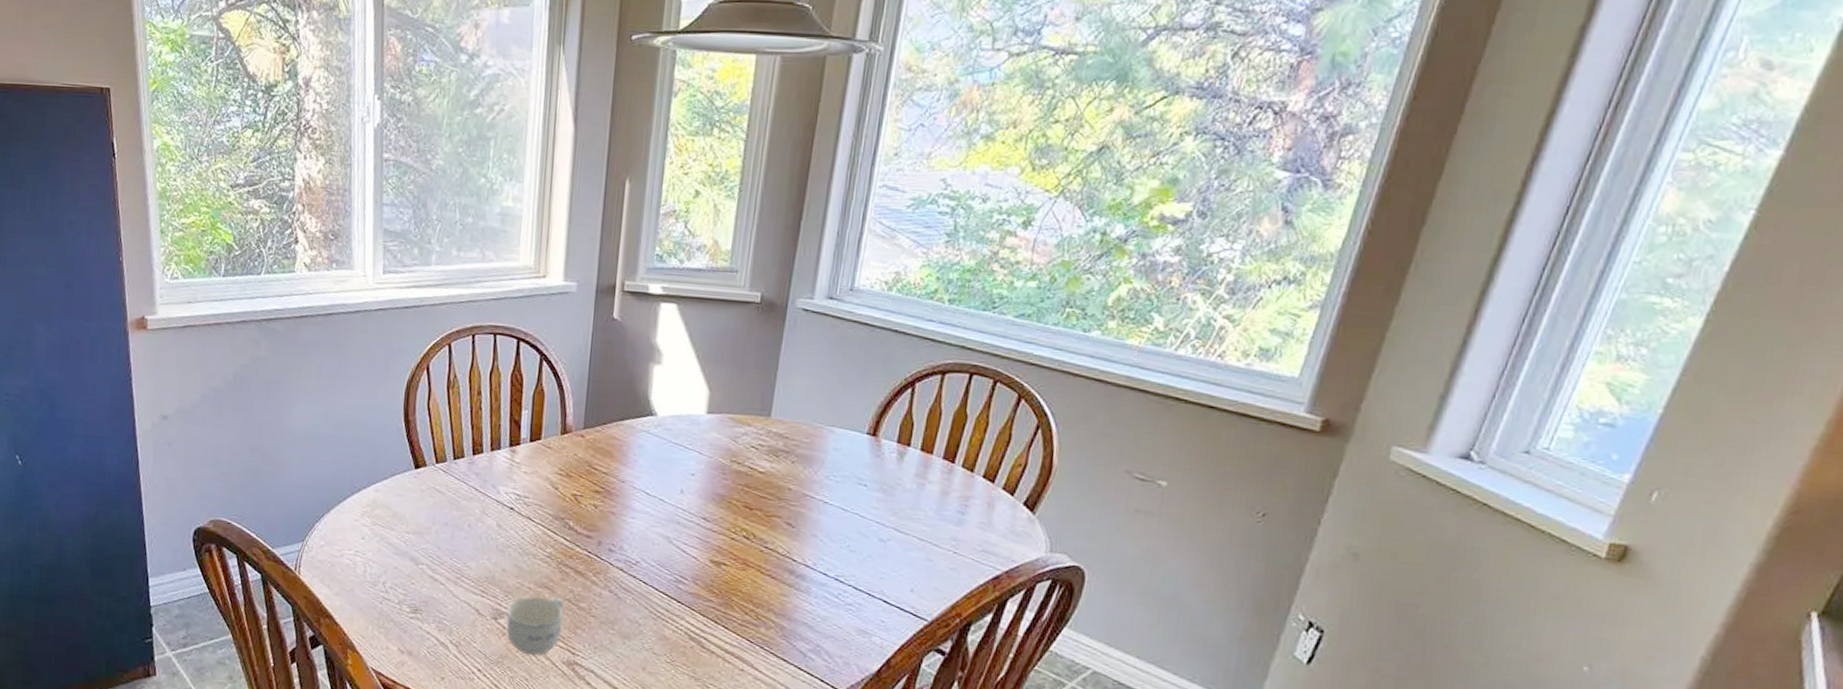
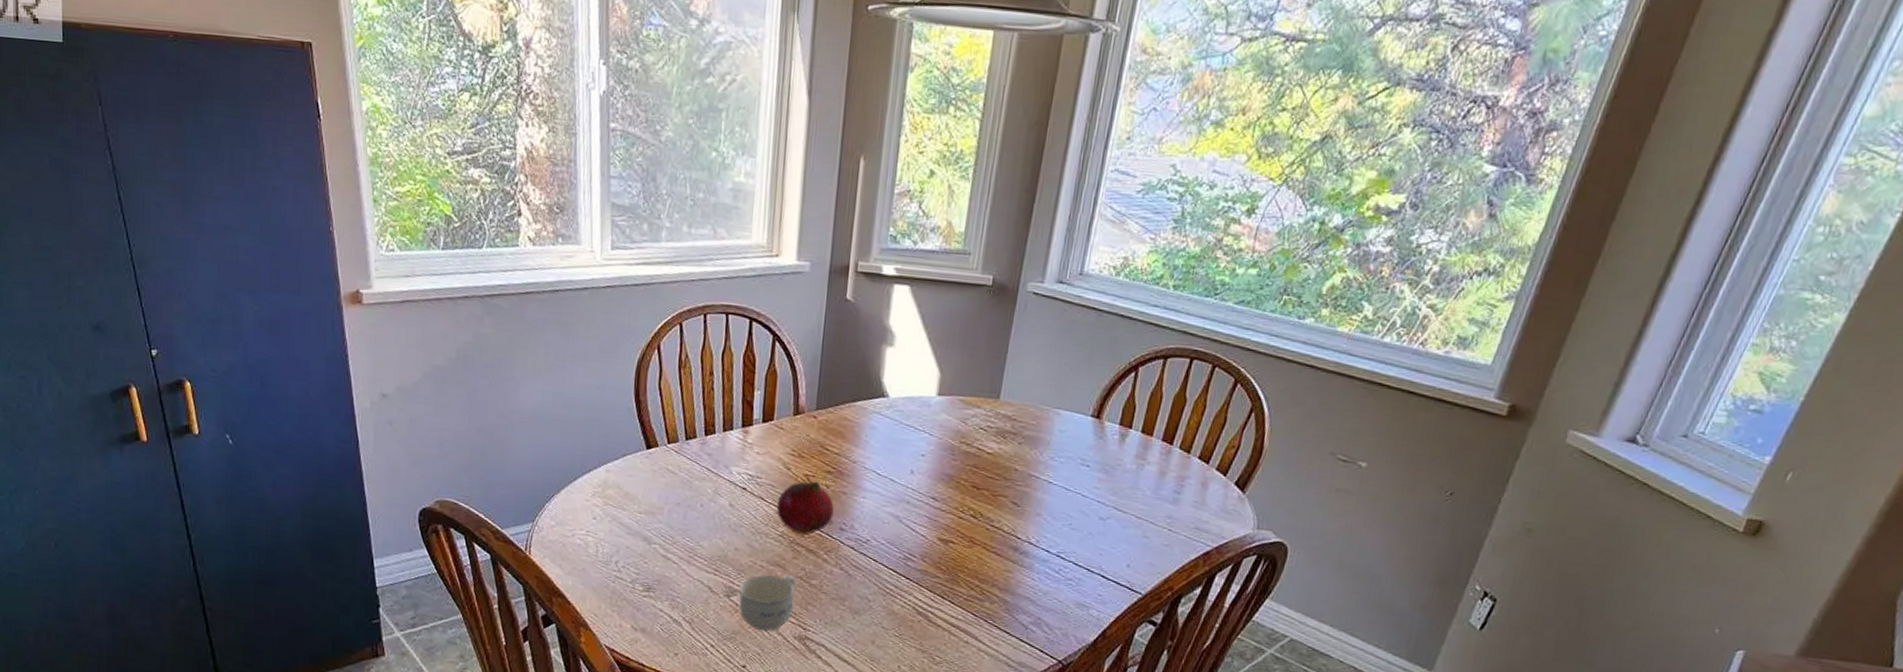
fruit: none [544,501,603,556] -> present [776,481,834,535]

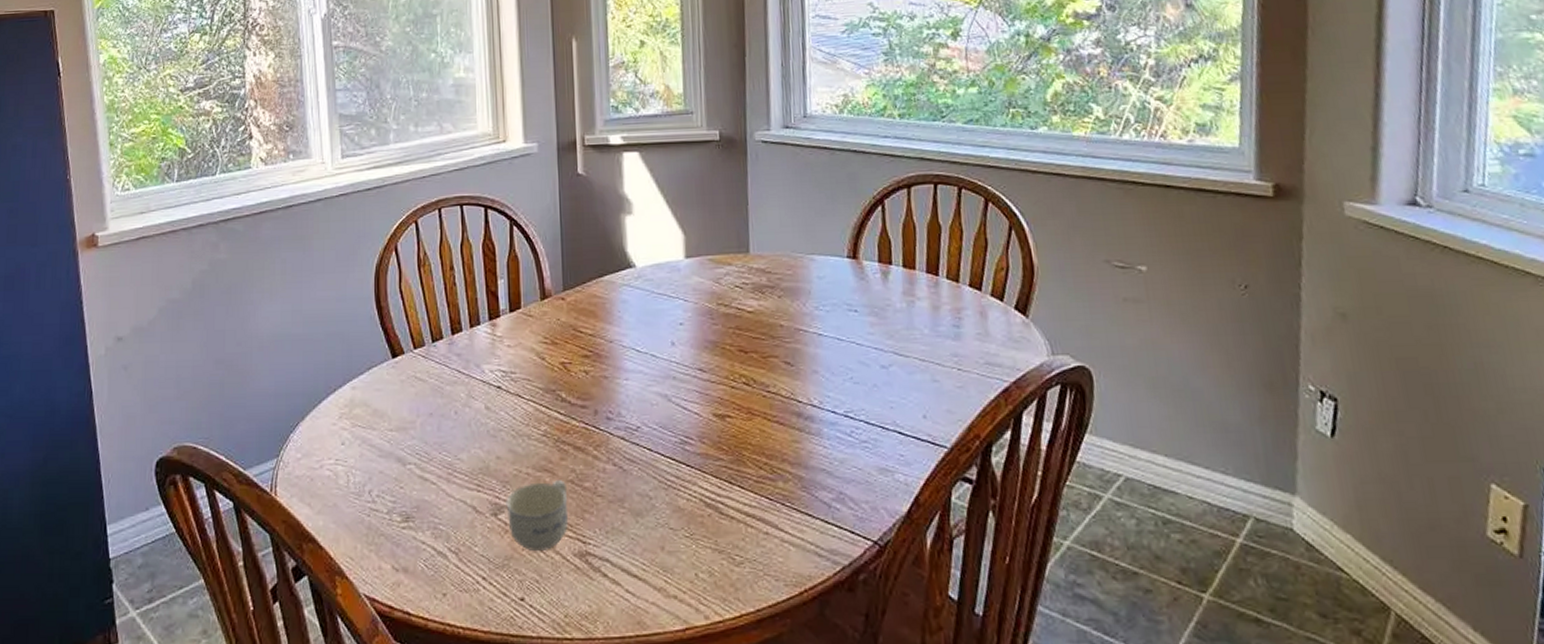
fruit: present [776,481,834,535] -> none [535,368,597,431]

